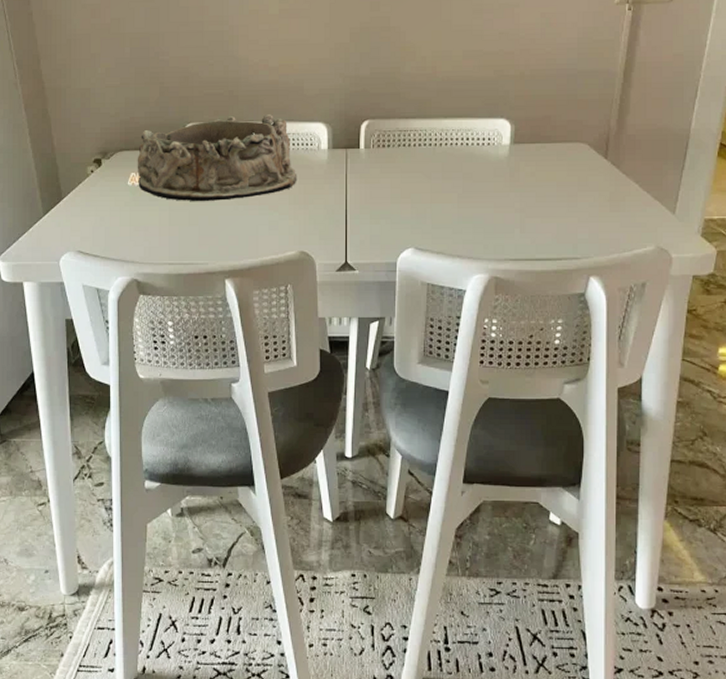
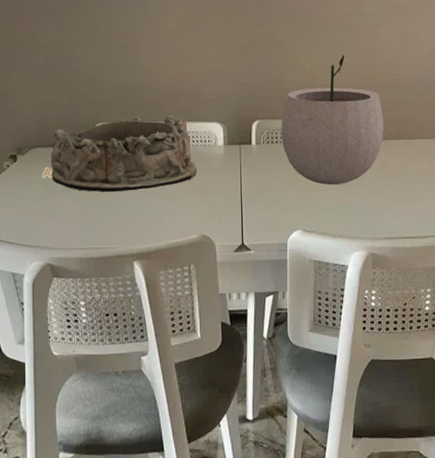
plant pot: none [394,41,516,196] -> present [281,55,384,185]

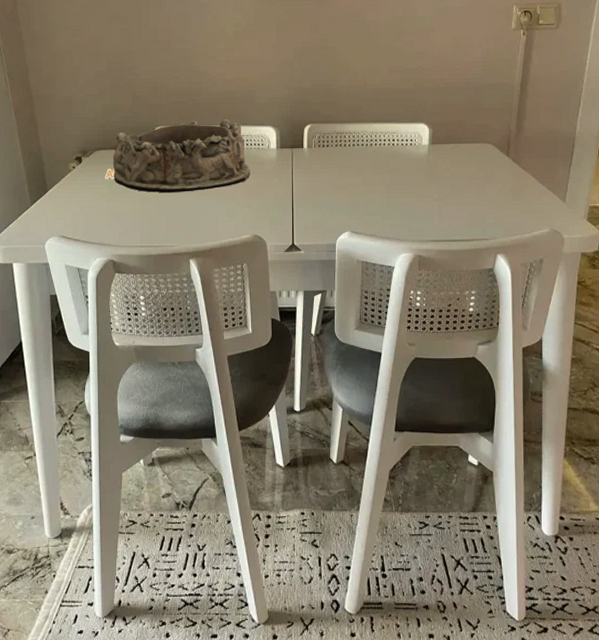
plant pot: present [281,55,384,185] -> none [332,59,433,188]

